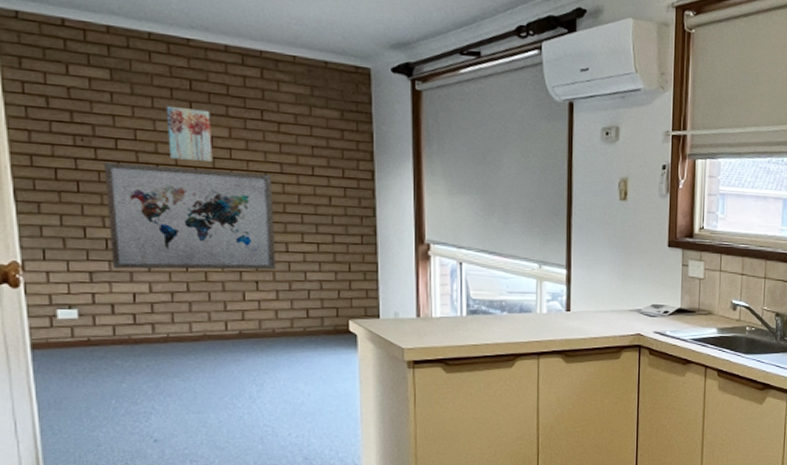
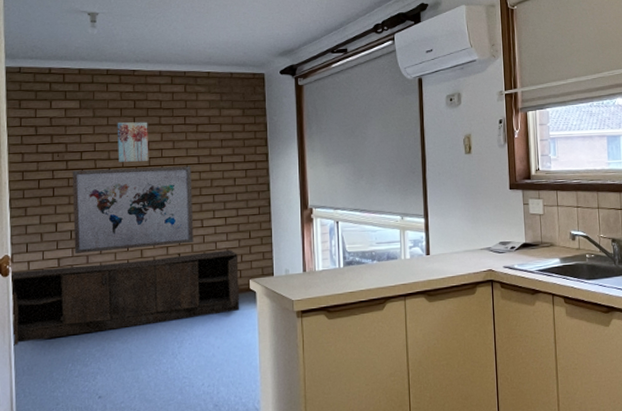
sideboard: none [22,282,337,373] -> present [11,250,240,346]

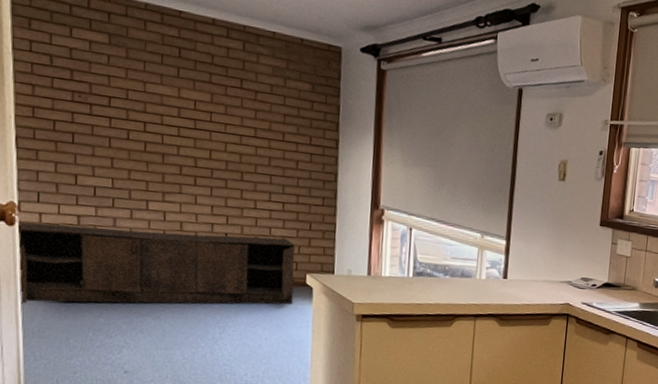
wall art: present [72,166,194,253] -> none [97,117,246,224]
wall art: present [117,122,149,162] -> none [156,70,196,123]

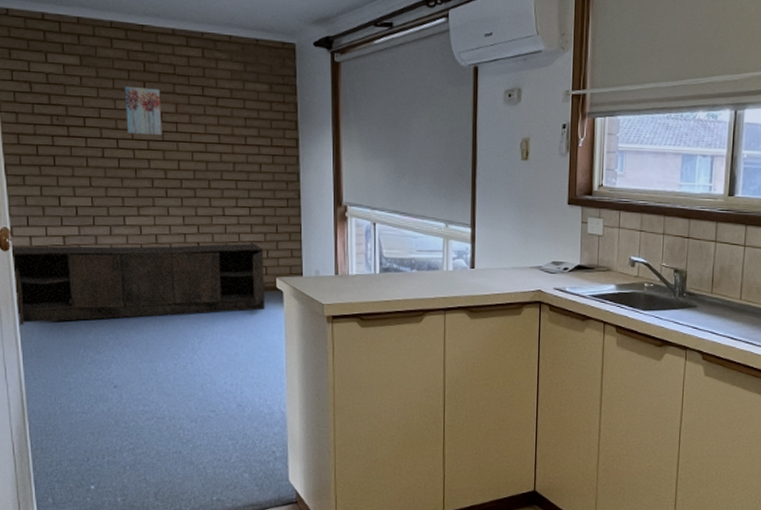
wall art: none [156,70,196,123] -> present [124,86,162,135]

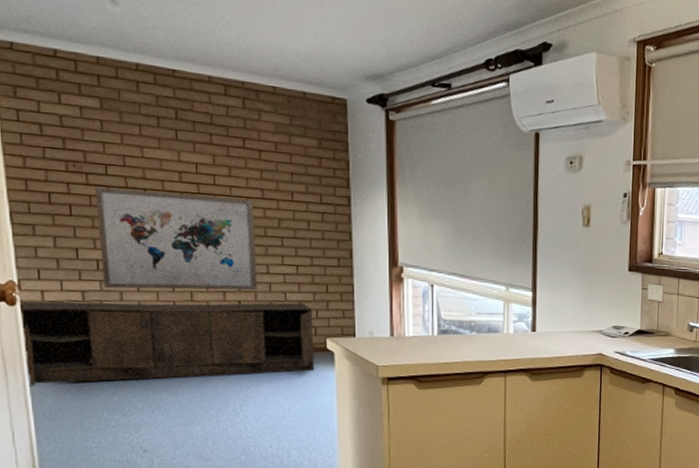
wall art: none [74,138,214,233] -> present [94,186,257,291]
wall art: present [124,86,162,135] -> none [153,133,198,187]

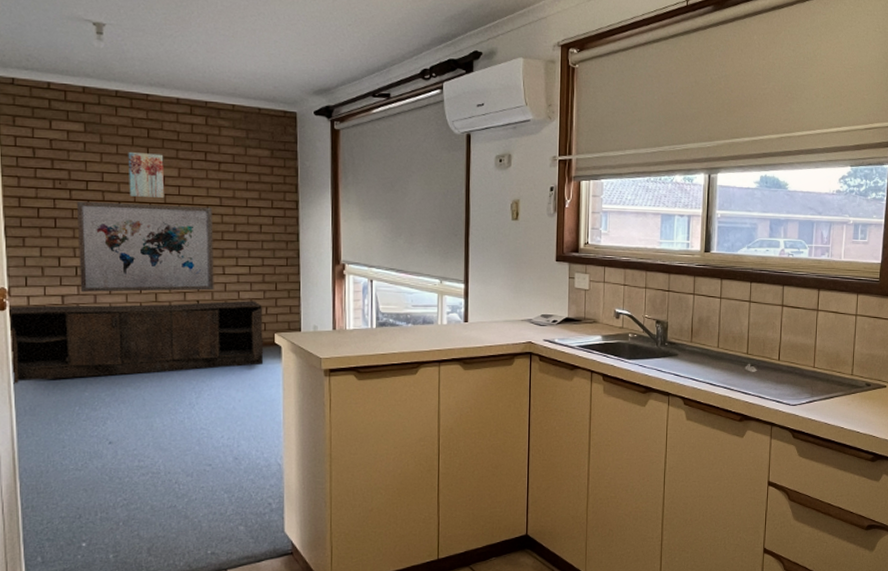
wall art: none [153,133,198,187] -> present [128,151,165,198]

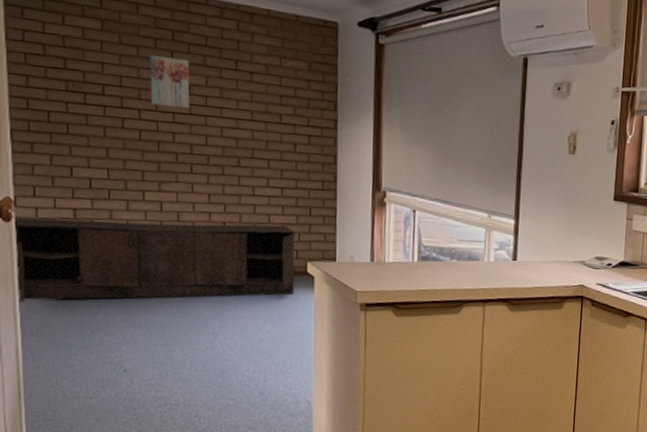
wall art: present [76,201,214,292] -> none [91,106,243,212]

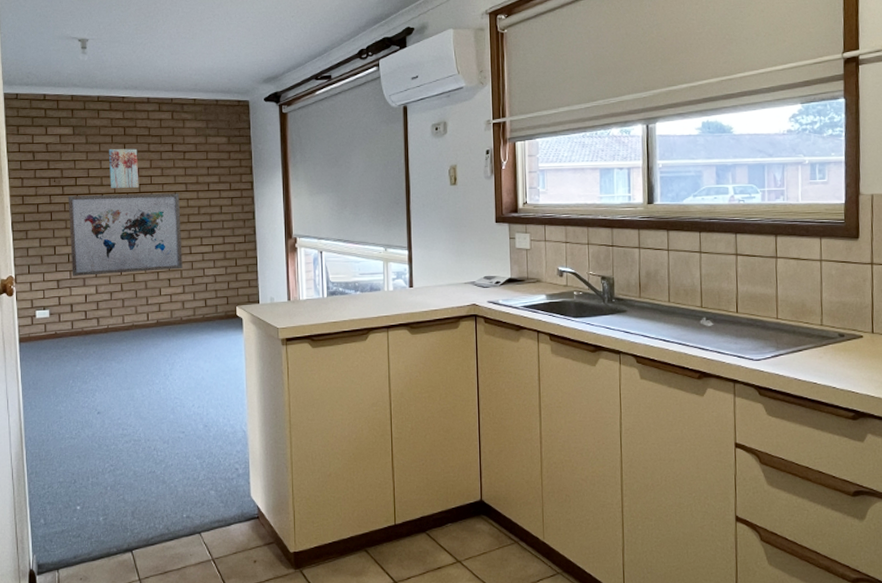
sideboard: present [14,217,296,303] -> none [15,277,227,361]
wall art: none [91,106,243,212] -> present [68,193,183,276]

